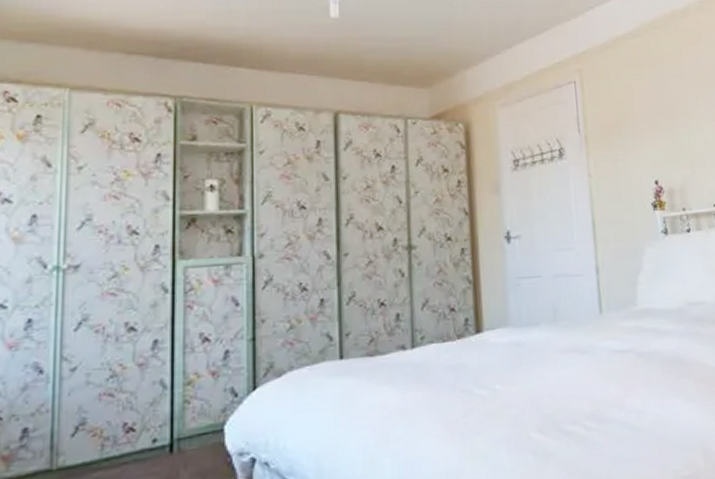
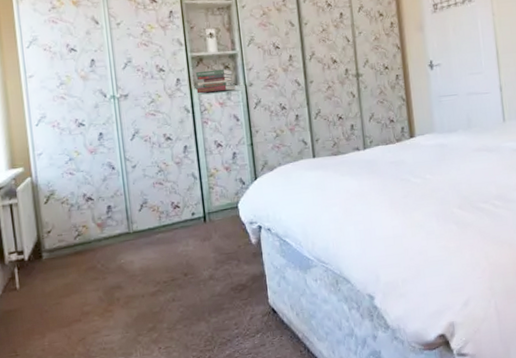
books: none [182,233,239,268] -> present [196,68,236,94]

